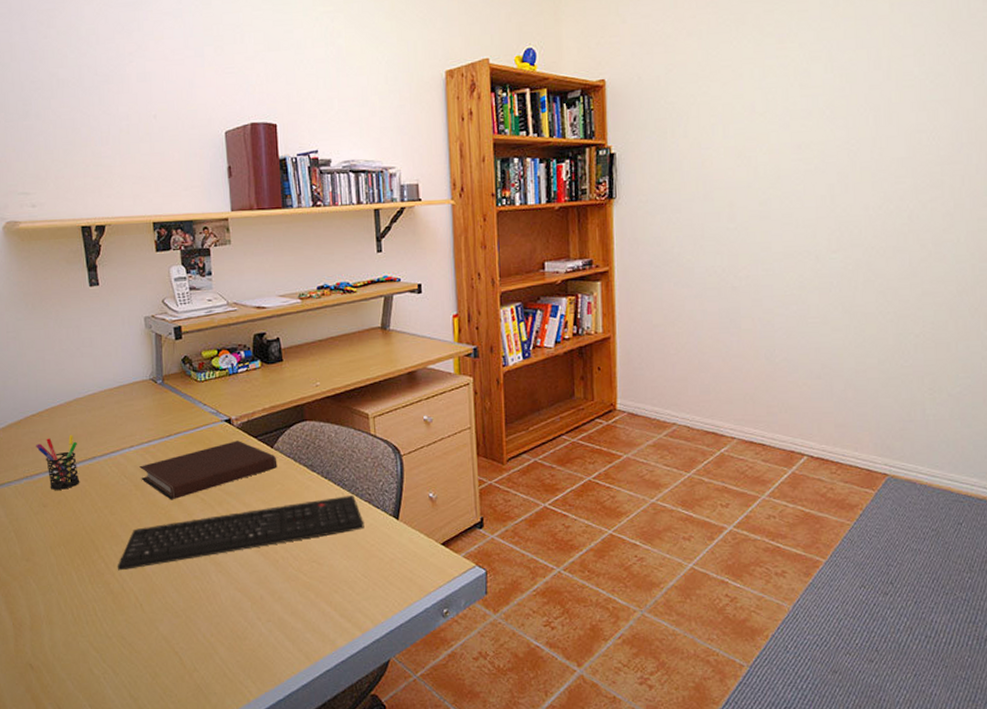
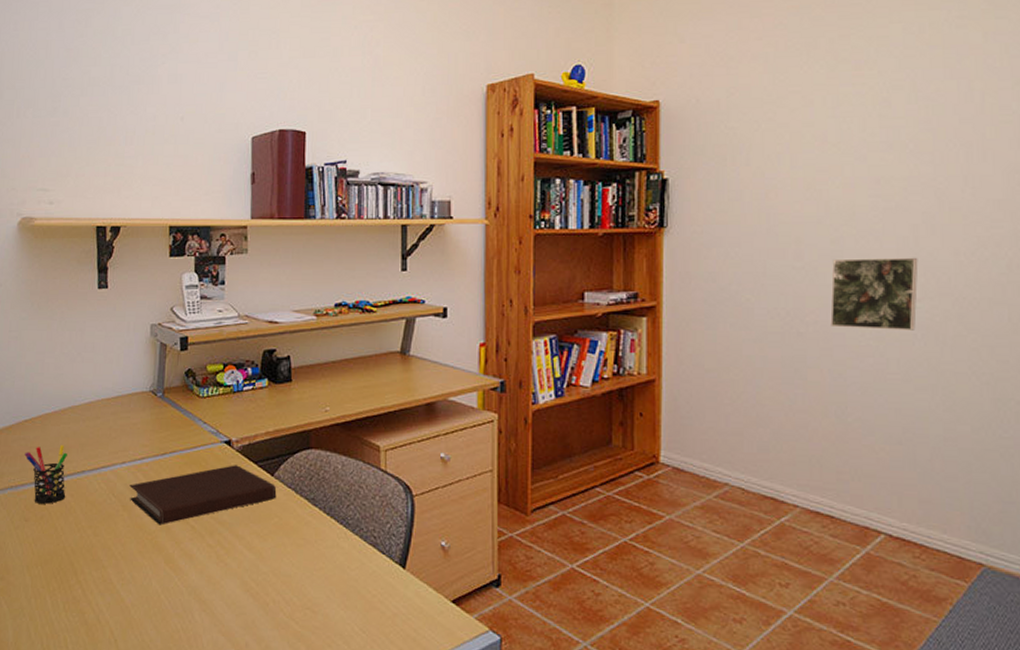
keyboard: present [117,495,365,571] -> none [94,536,367,600]
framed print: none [760,213,834,281] -> present [830,257,919,330]

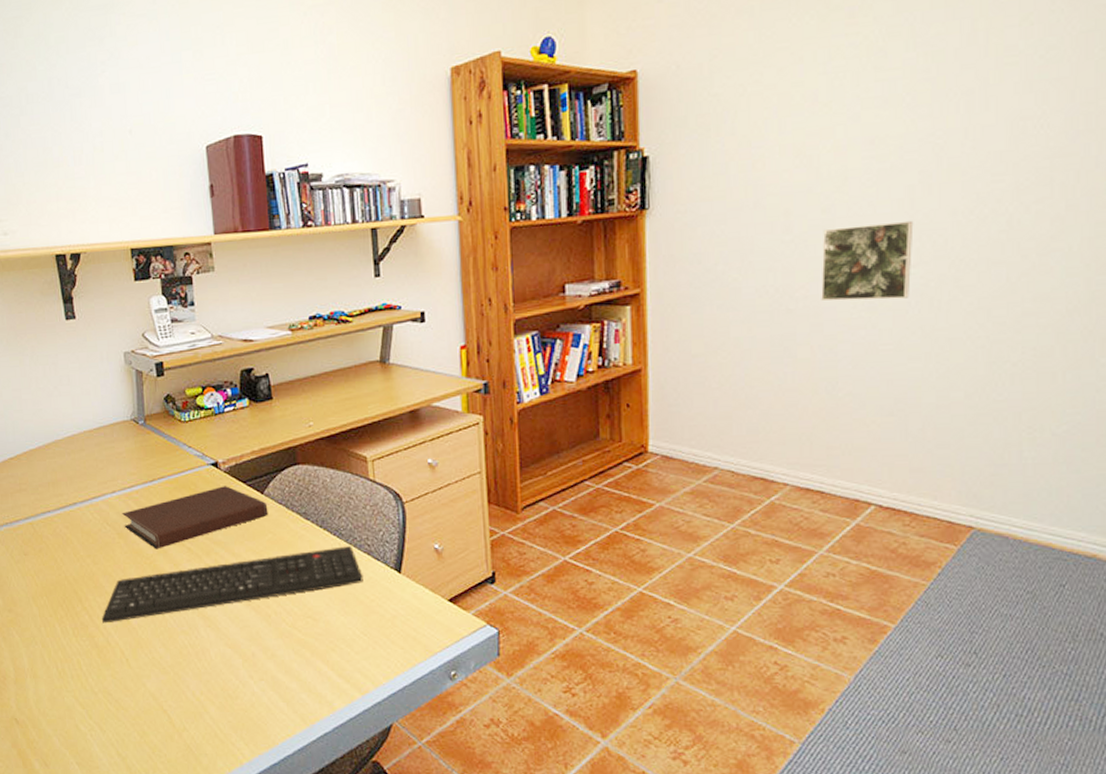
pen holder: present [24,445,67,504] -> none [15,479,61,537]
keyboard: none [94,536,367,600] -> present [101,546,364,624]

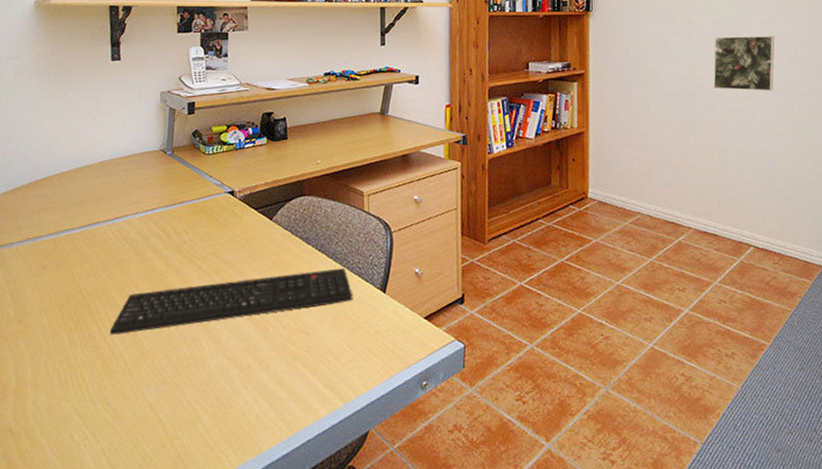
notebook: present [122,486,268,550] -> none [141,212,275,267]

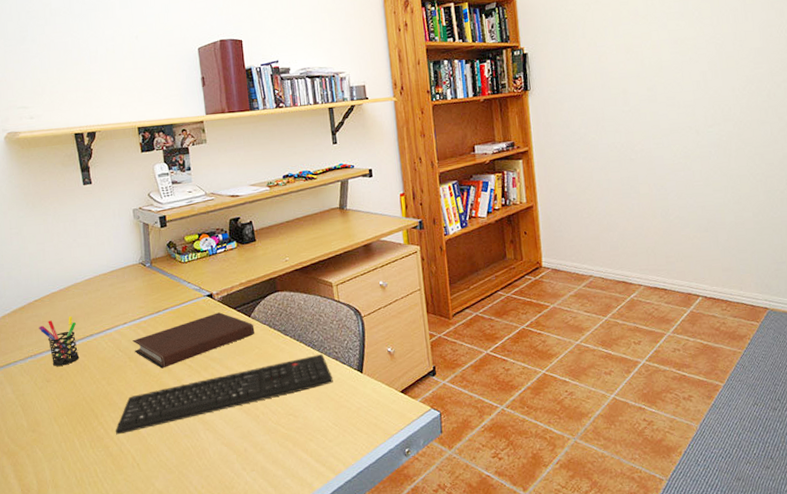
pen holder: none [42,200,83,253] -> present [39,316,80,366]
notebook: none [141,212,275,267] -> present [132,312,255,369]
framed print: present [713,35,775,91] -> none [650,95,710,153]

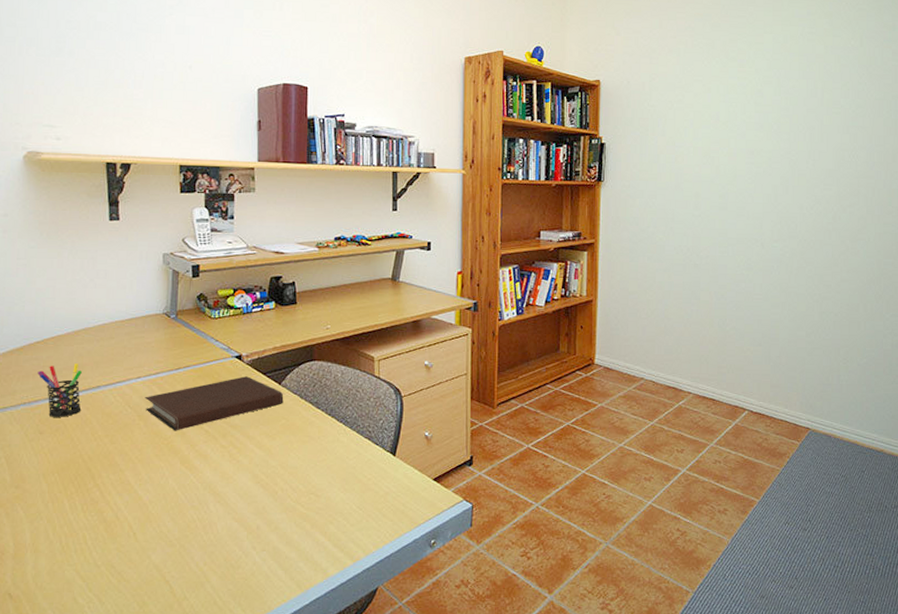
keyboard: present [115,354,333,435] -> none [112,432,363,499]

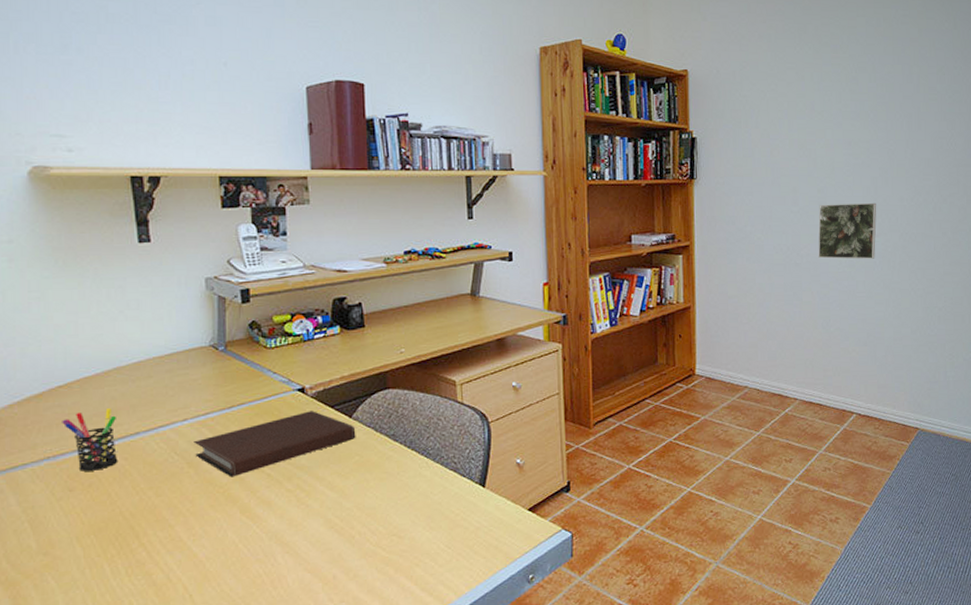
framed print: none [717,209,777,263] -> present [818,202,877,259]

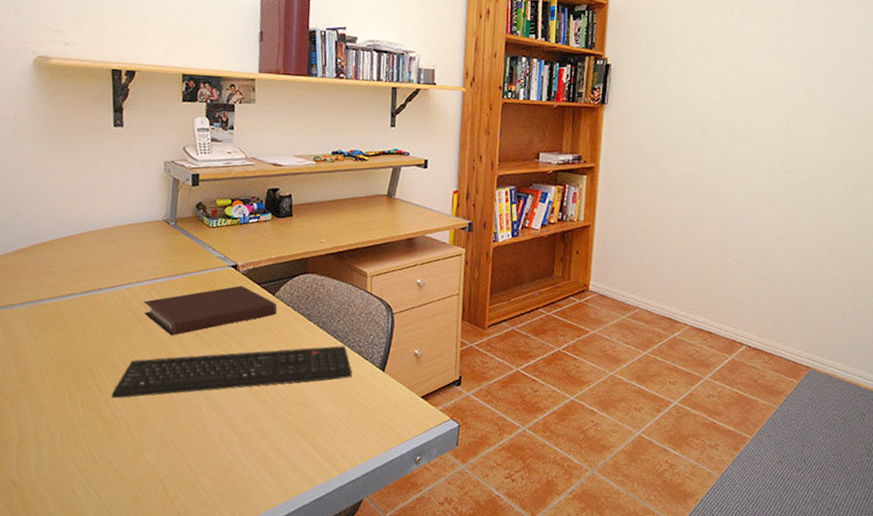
pen holder: present [62,408,118,471] -> none [43,265,85,317]
keyboard: none [162,464,449,559] -> present [111,346,353,399]
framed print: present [818,202,877,259] -> none [722,137,788,195]

